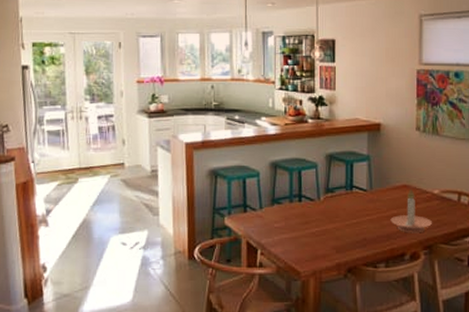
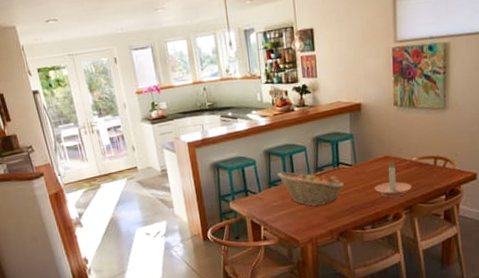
fruit basket: none [282,188,357,234] -> present [277,171,345,207]

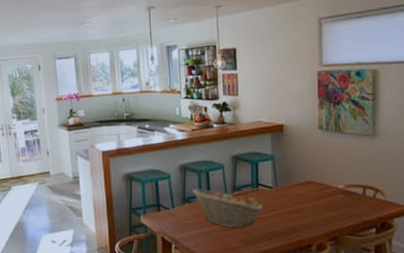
candle holder: present [374,157,411,198] -> none [296,183,337,226]

